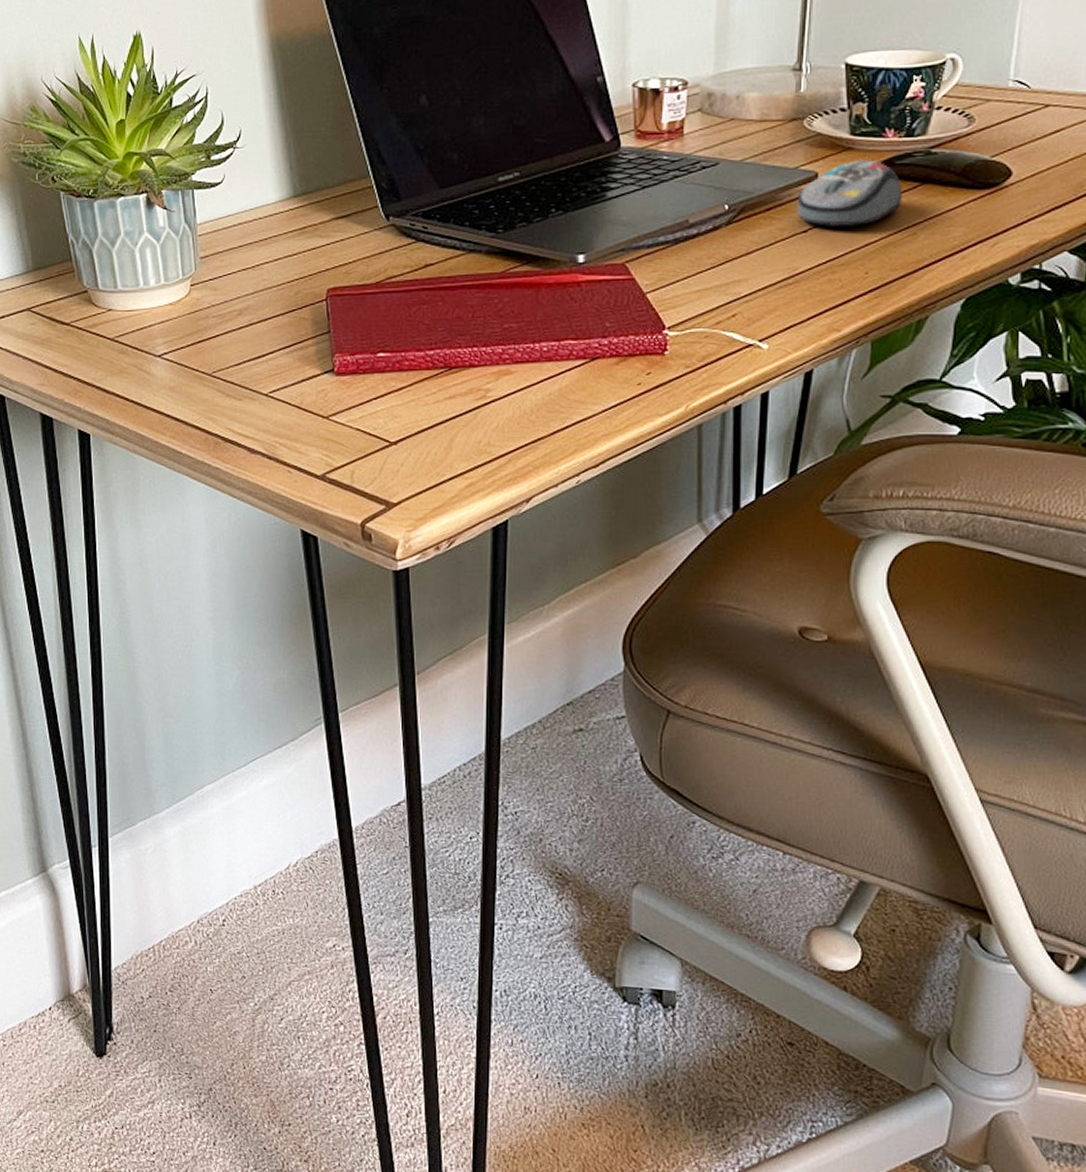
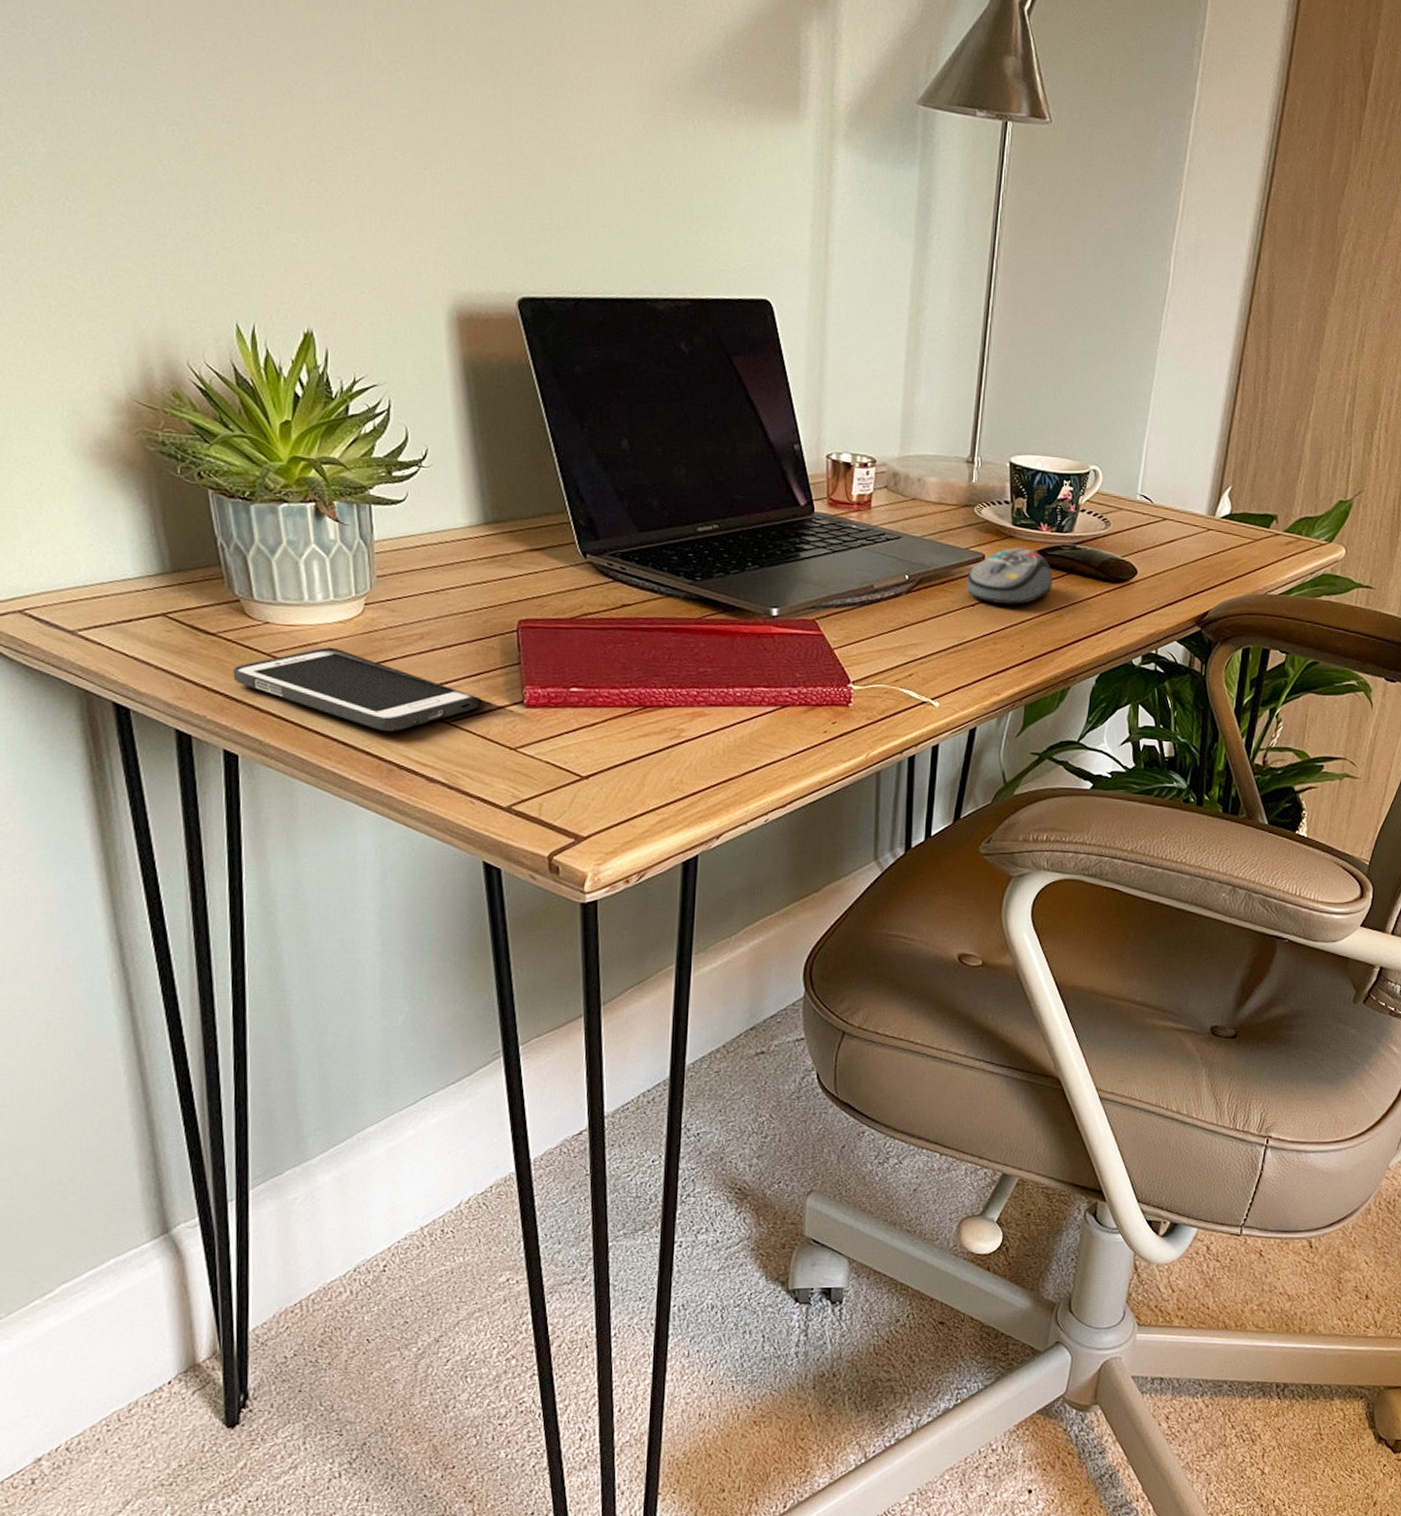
cell phone: none [84,329,295,405] -> present [233,647,481,731]

